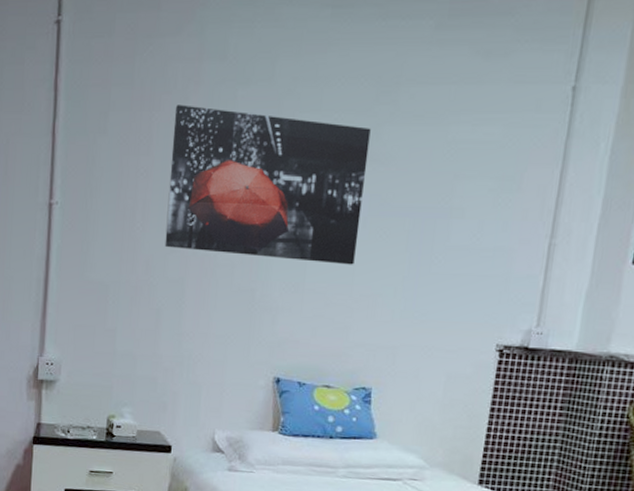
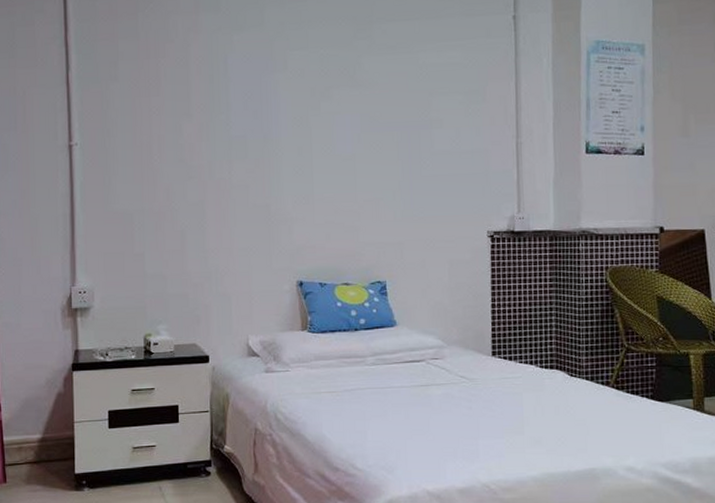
wall art: present [165,105,371,265] -> none [178,51,355,176]

